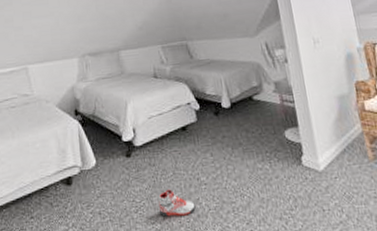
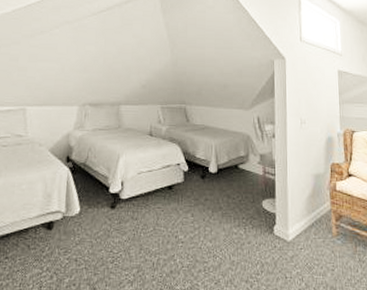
sneaker: present [158,189,196,217] -> none [134,243,170,270]

